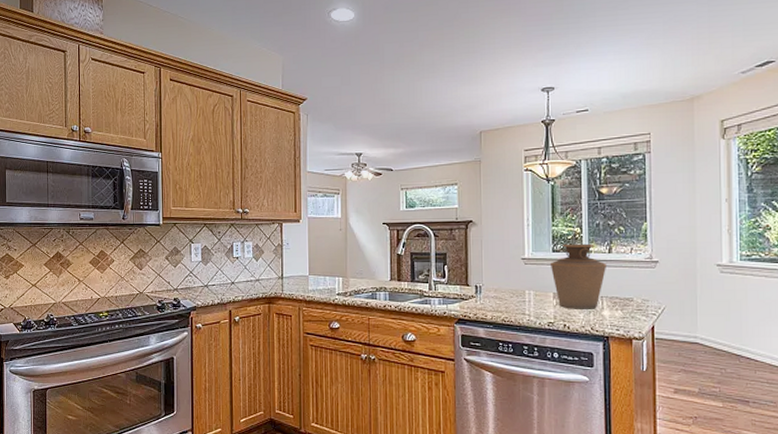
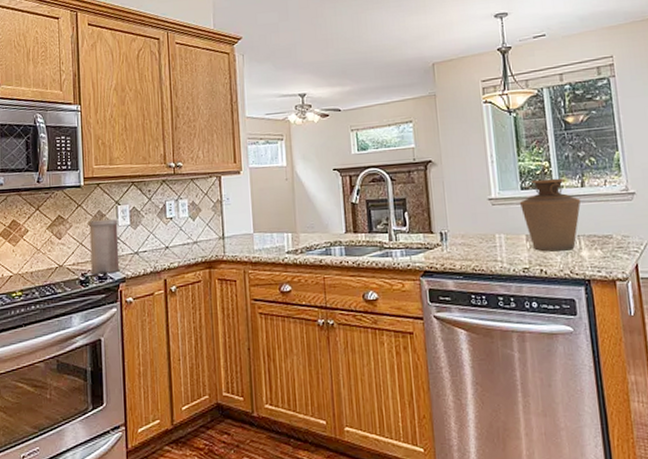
canister: none [166,255,192,302] -> present [89,219,120,275]

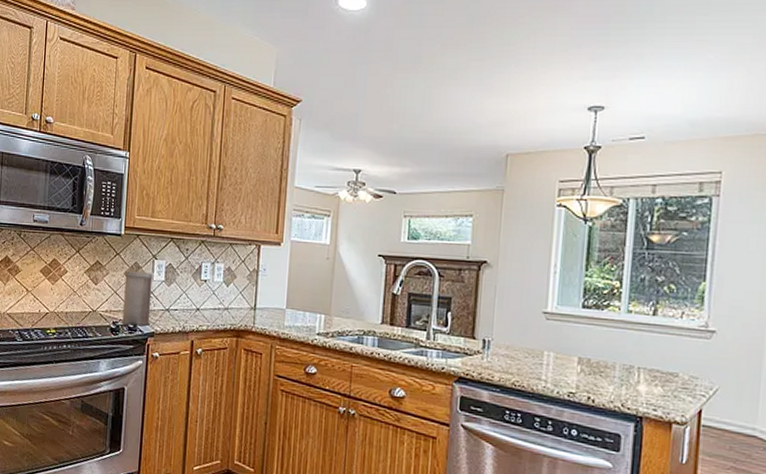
vase: present [520,178,581,252] -> none [578,299,650,382]

